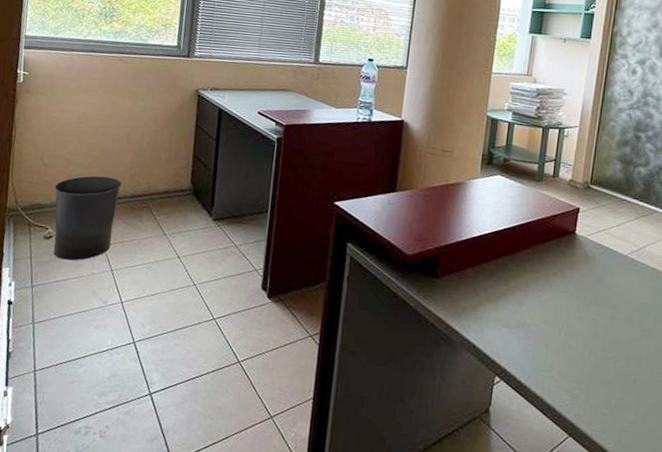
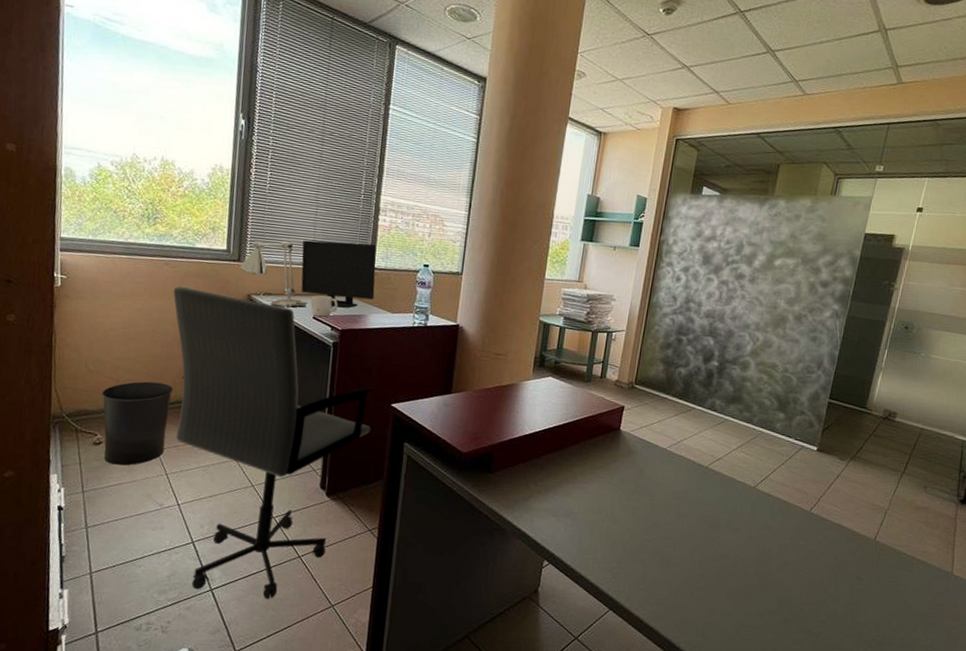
office chair: none [122,81,317,407] -> present [173,286,373,600]
desk lamp: none [190,37,252,103] -> present [240,241,307,308]
computer monitor: none [247,35,322,103] -> present [301,240,377,308]
mug: none [256,90,283,112] -> present [311,295,338,317]

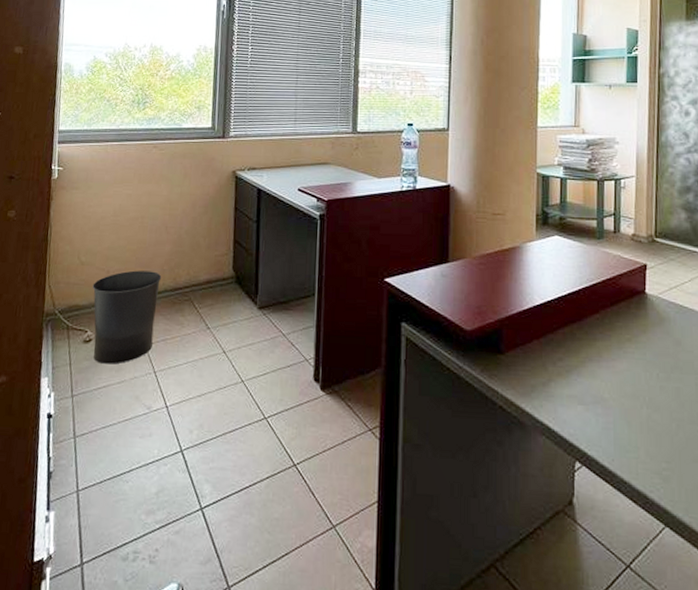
office chair: present [173,286,373,600] -> none [161,168,364,520]
desk lamp: present [240,241,307,308] -> none [225,114,291,182]
computer monitor: present [301,240,377,308] -> none [284,107,359,177]
mug: present [311,295,338,317] -> none [295,166,323,188]

